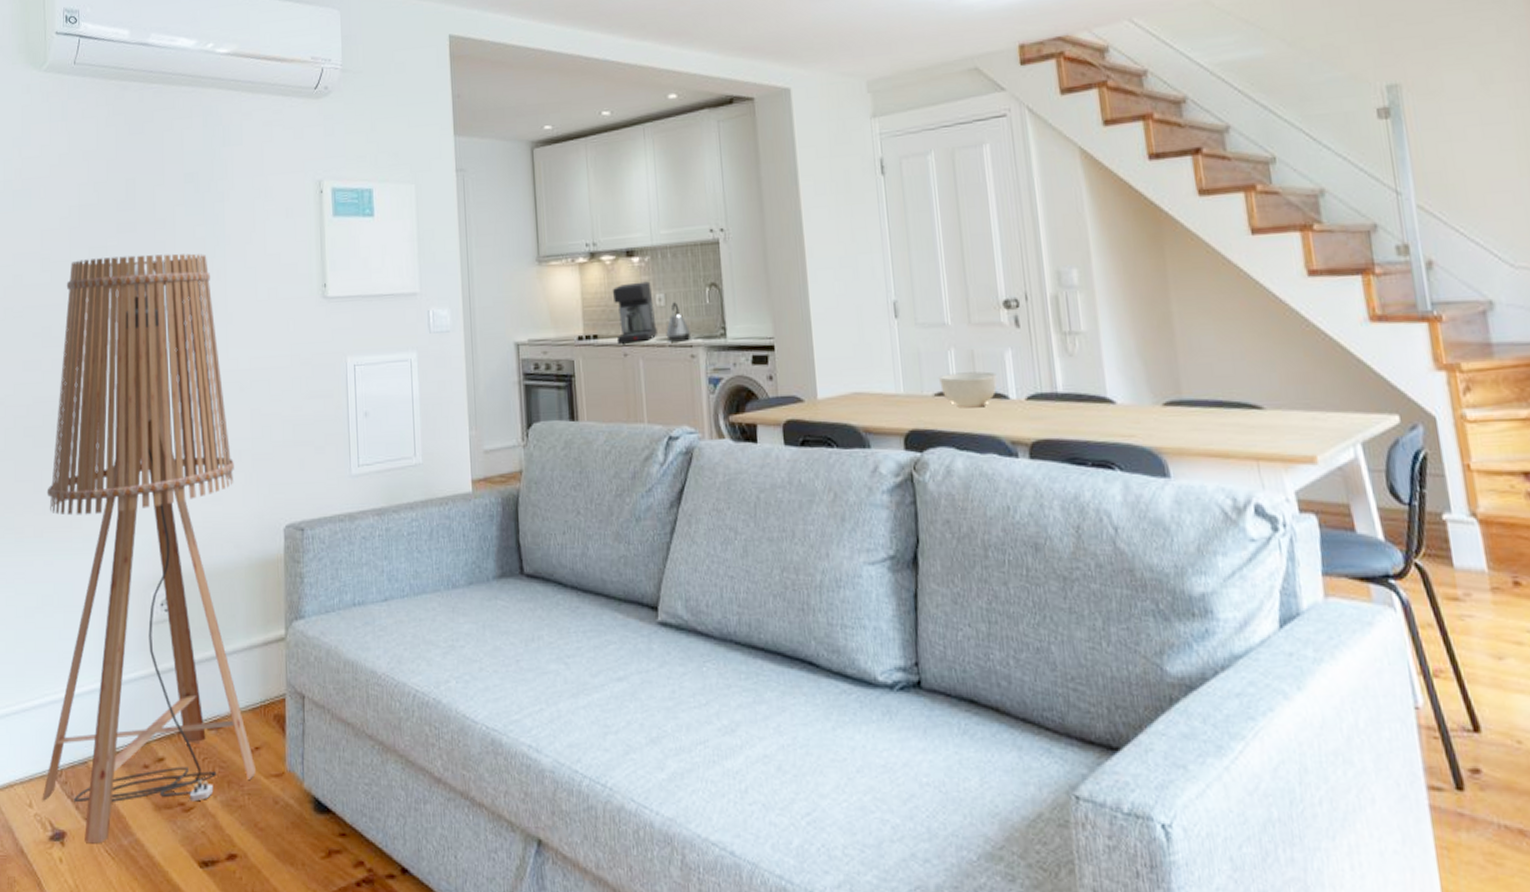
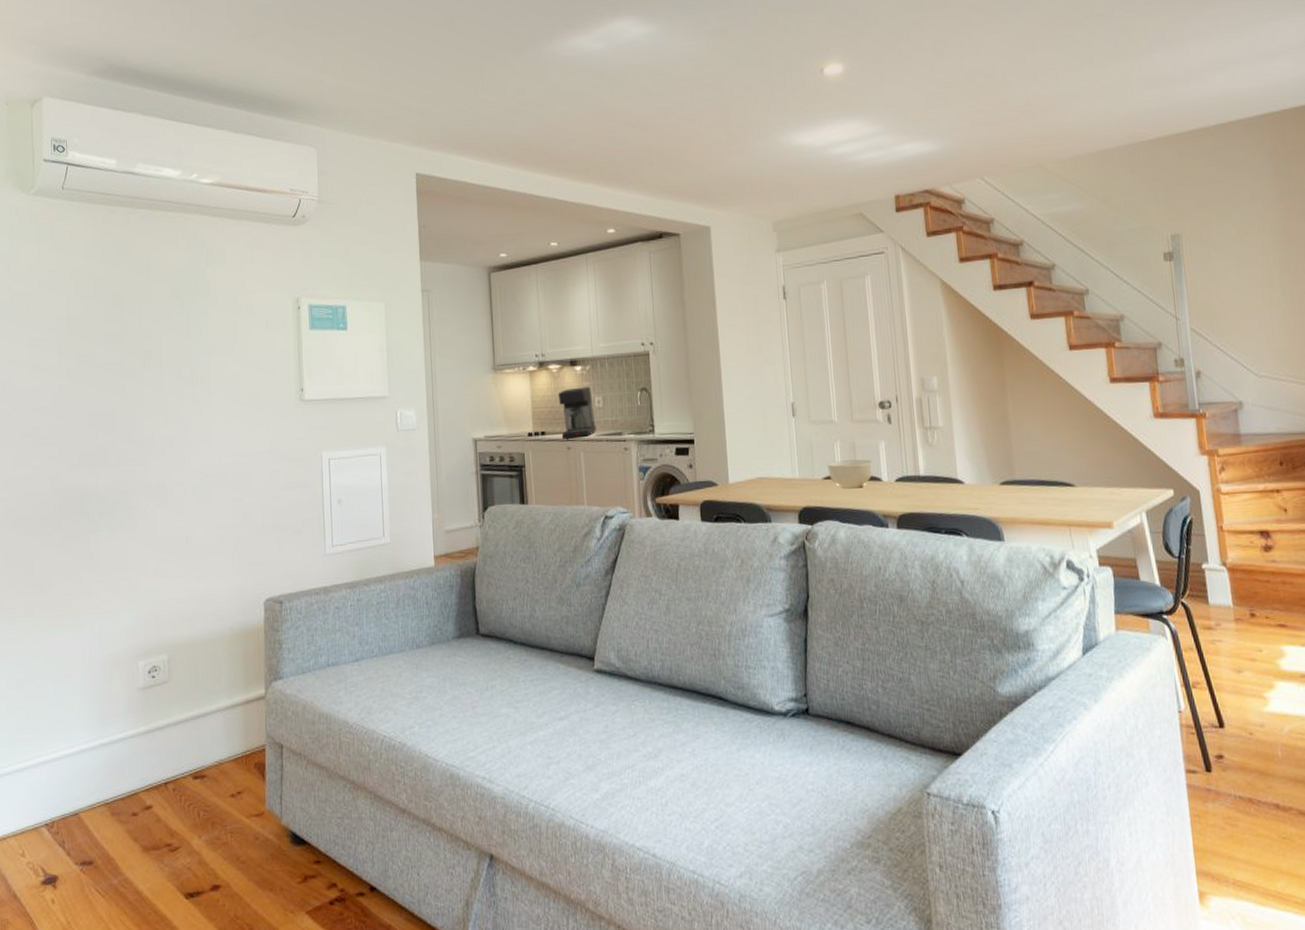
floor lamp: present [42,253,257,844] -> none [34,361,239,885]
kettle: present [666,302,691,342] -> none [603,404,625,437]

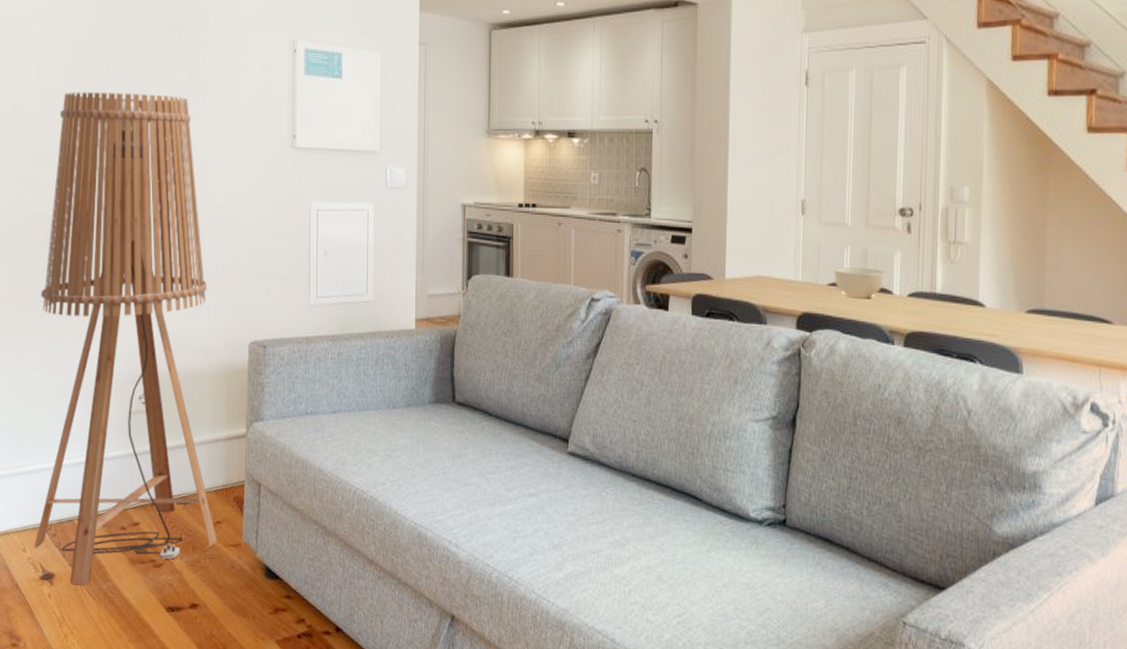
floor lamp: none [34,361,239,885] -> present [34,92,218,586]
coffee maker: present [558,386,596,439] -> none [552,161,590,214]

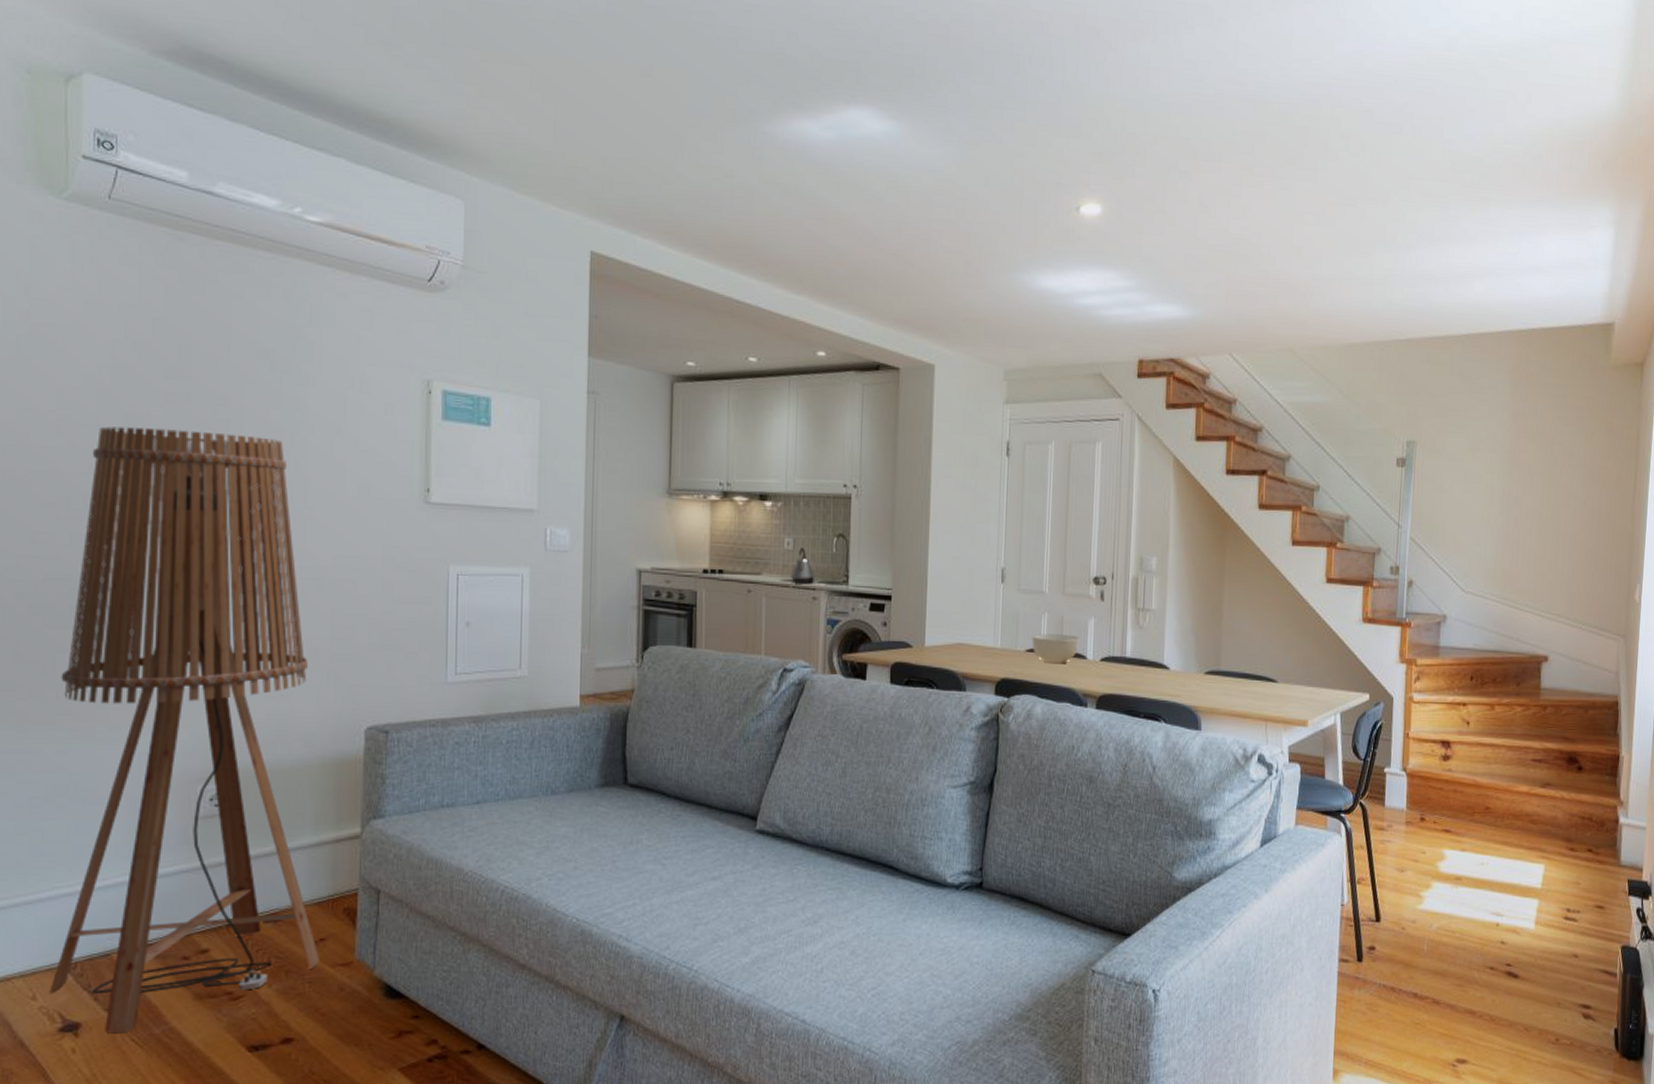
kettle: none [597,182,620,217] -> present [791,547,816,584]

